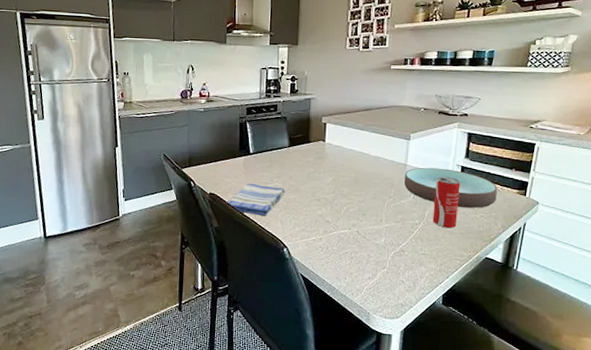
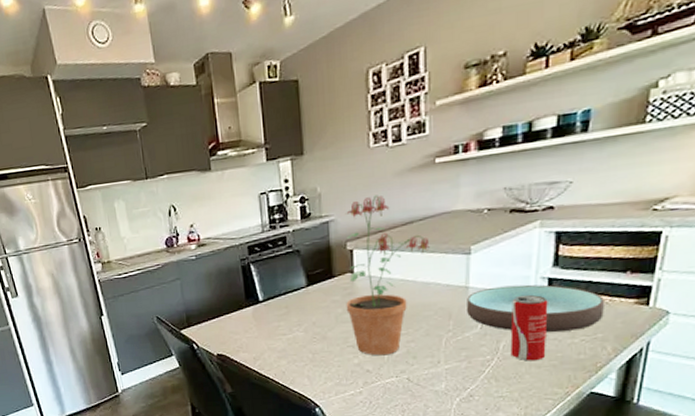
dish towel: present [228,183,286,217] -> none [240,336,310,374]
potted plant: none [316,84,382,211] -> present [346,195,430,356]

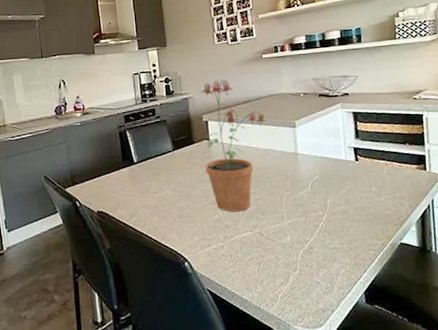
bowl: present [467,284,604,332] -> none [297,152,397,191]
beverage can: present [510,294,548,361] -> none [330,160,363,217]

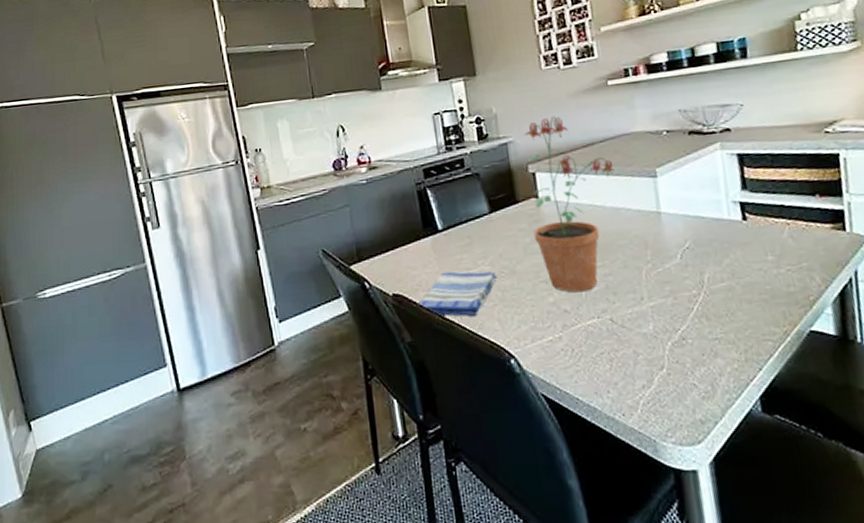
dish towel: none [118,194,177,230] -> present [420,271,498,317]

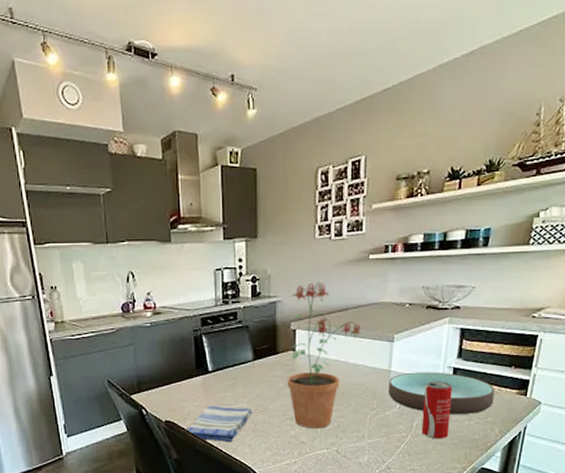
bowl: none [661,209,804,262] -> present [389,372,494,414]
beverage can: none [707,220,755,296] -> present [421,381,452,439]

